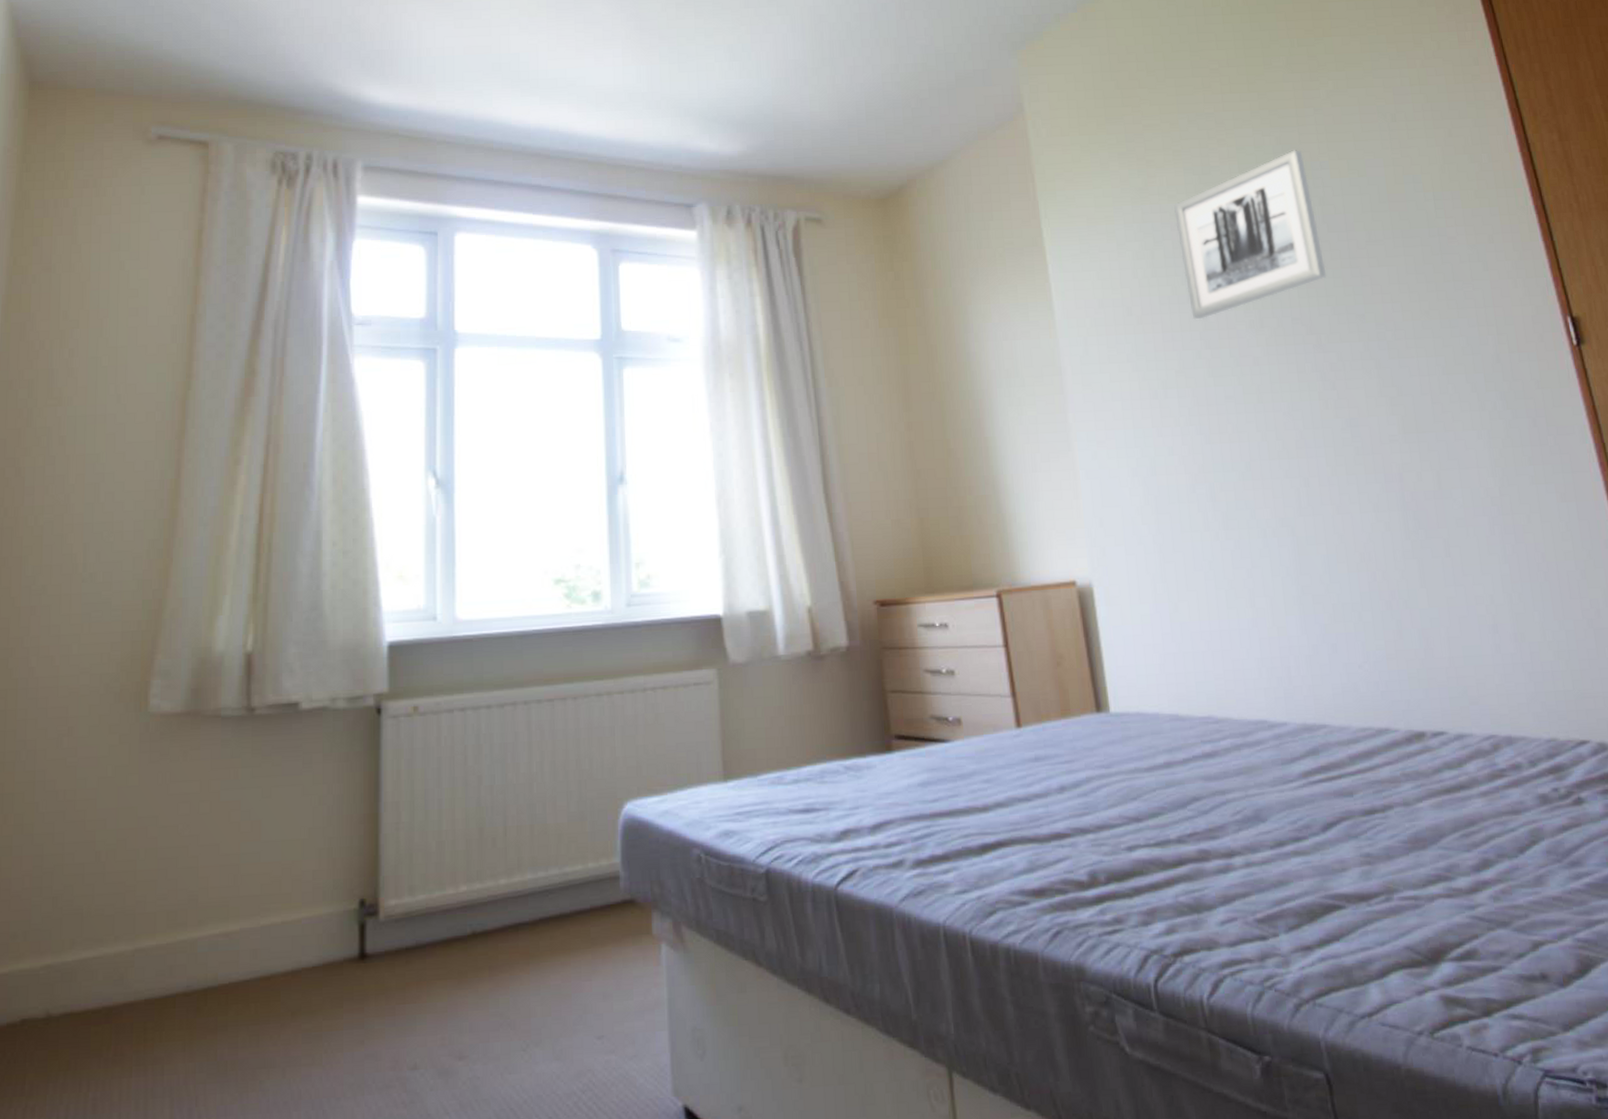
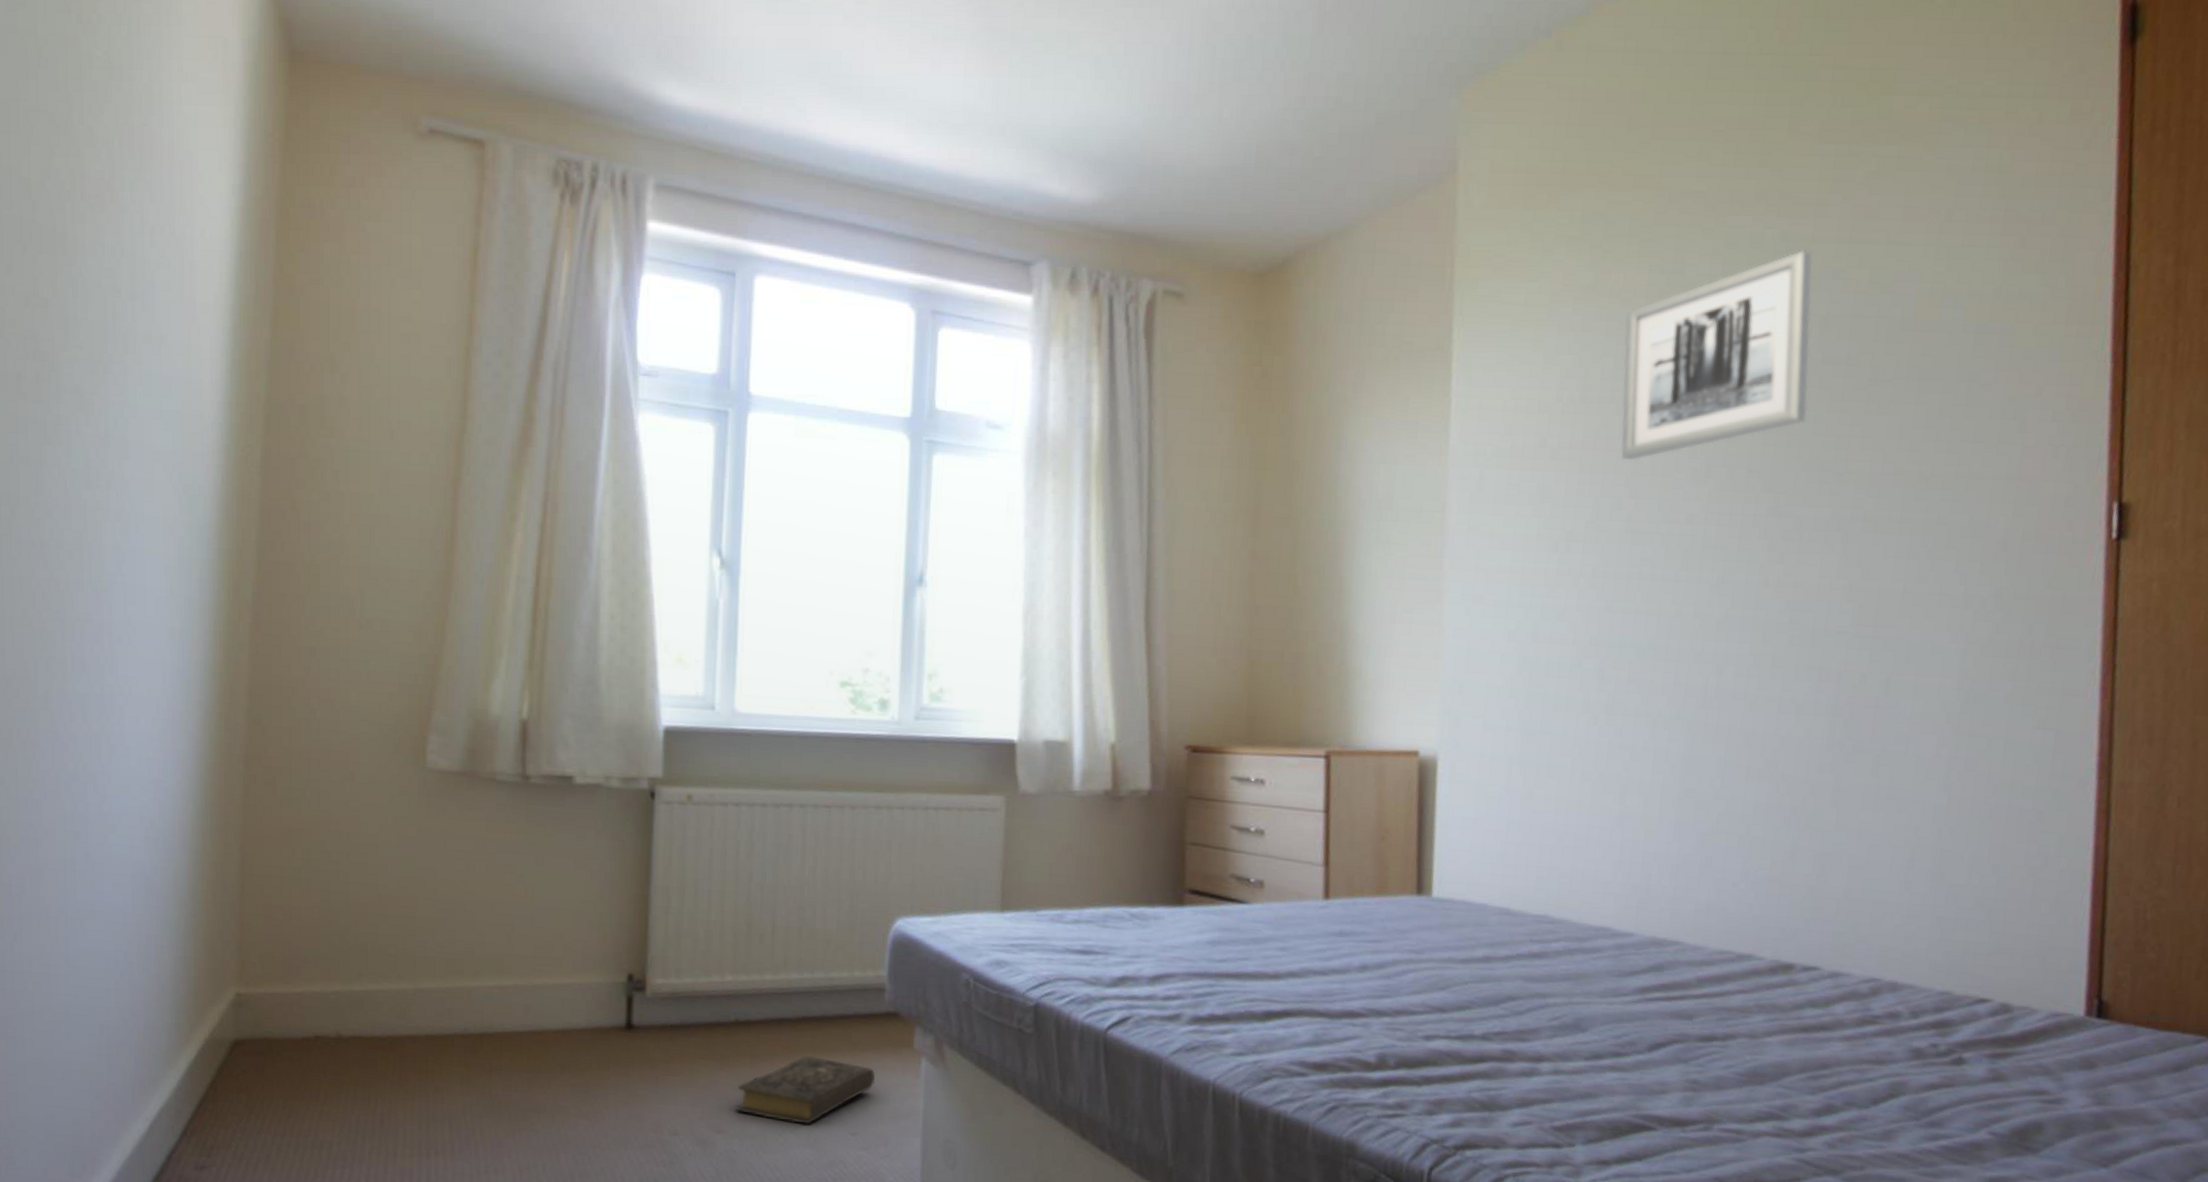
book: none [476,958,618,1035] -> present [735,1055,875,1125]

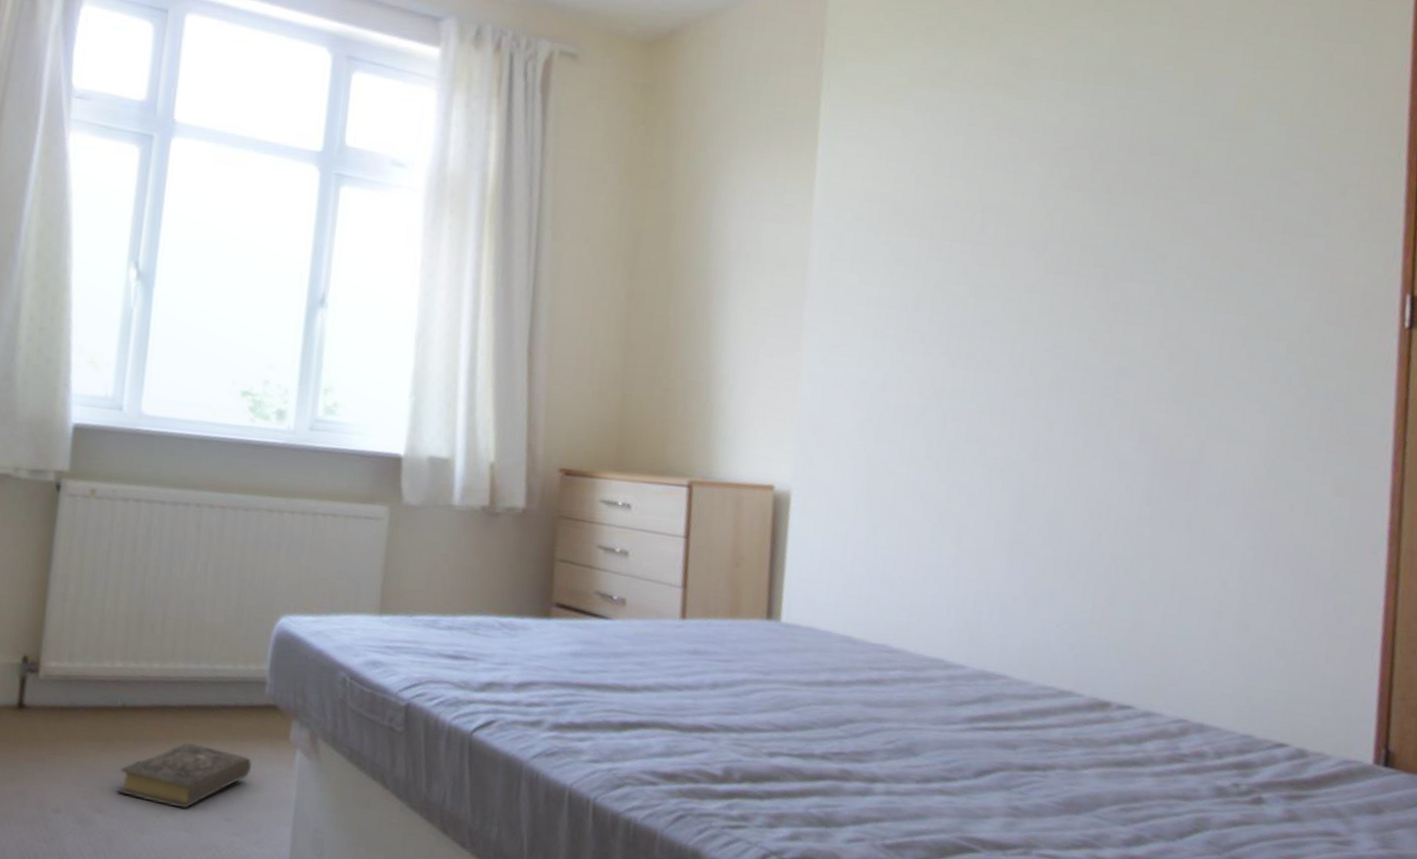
wall art: present [1621,250,1813,461] -> none [968,52,1145,232]

